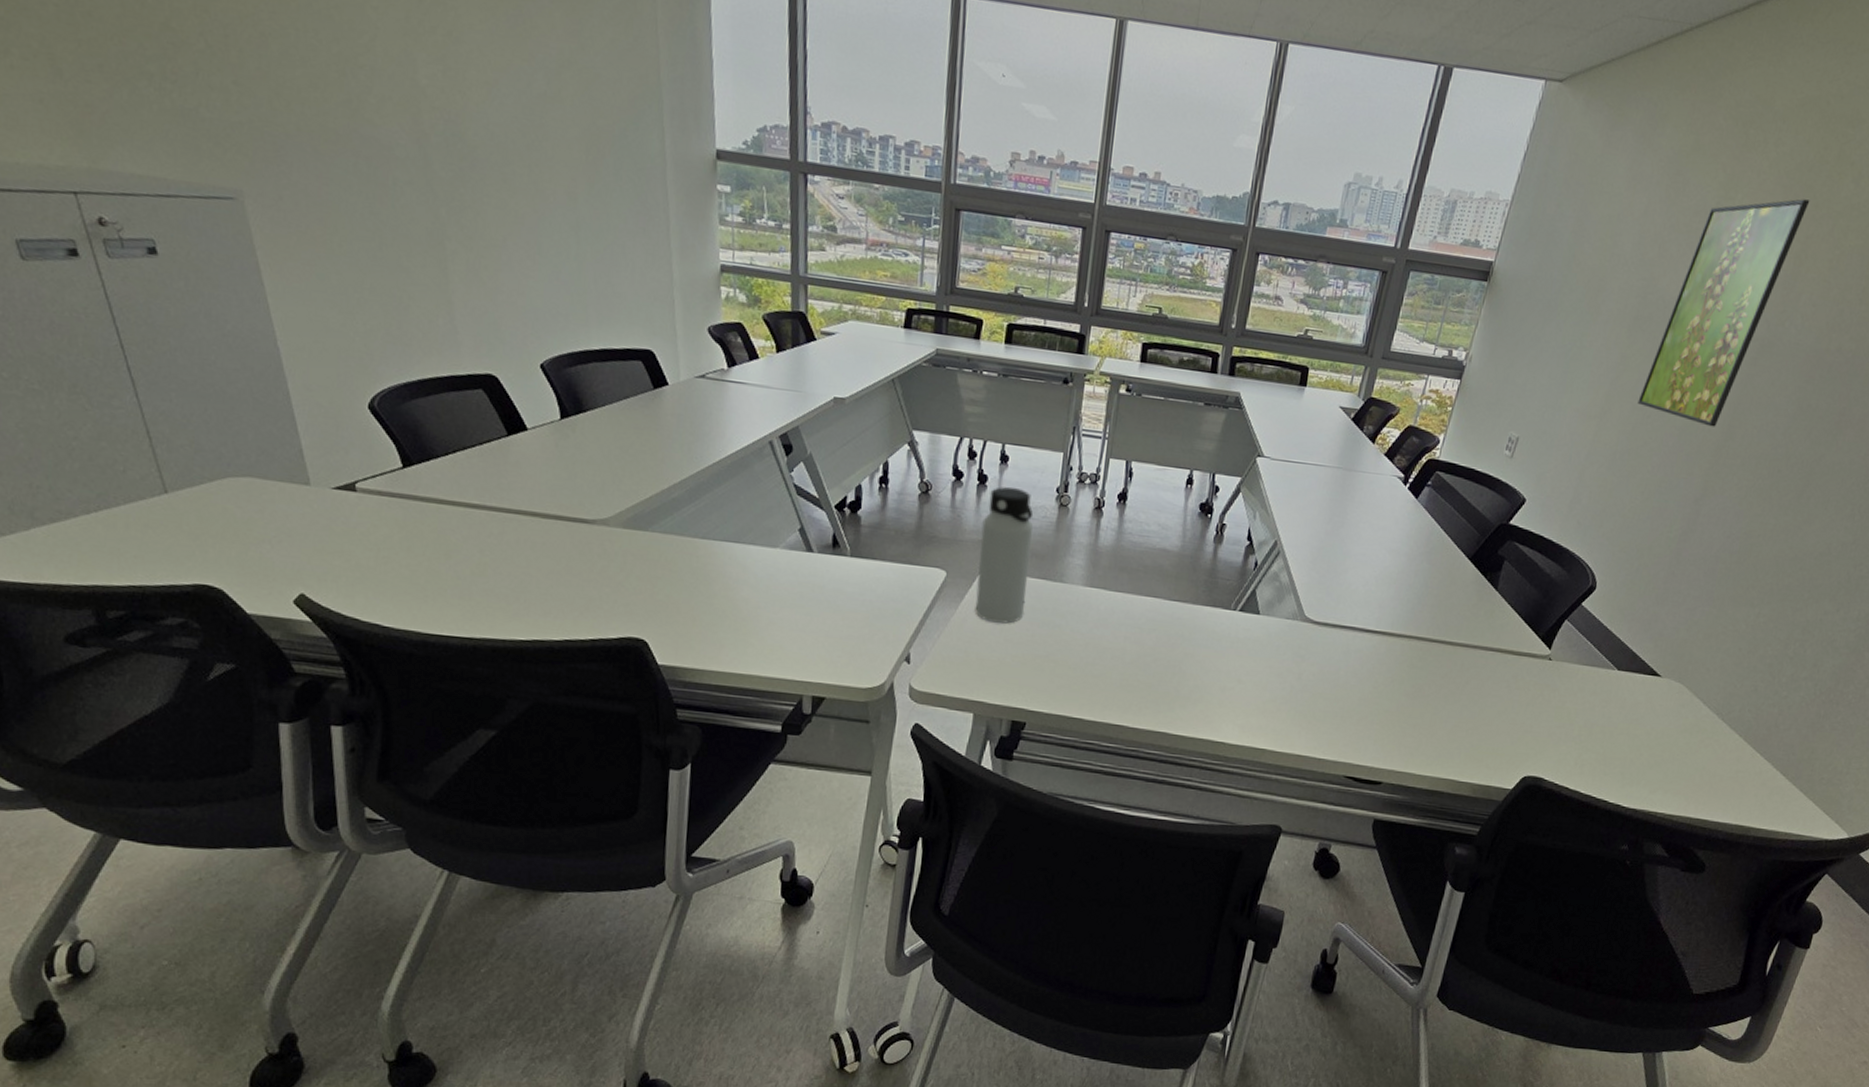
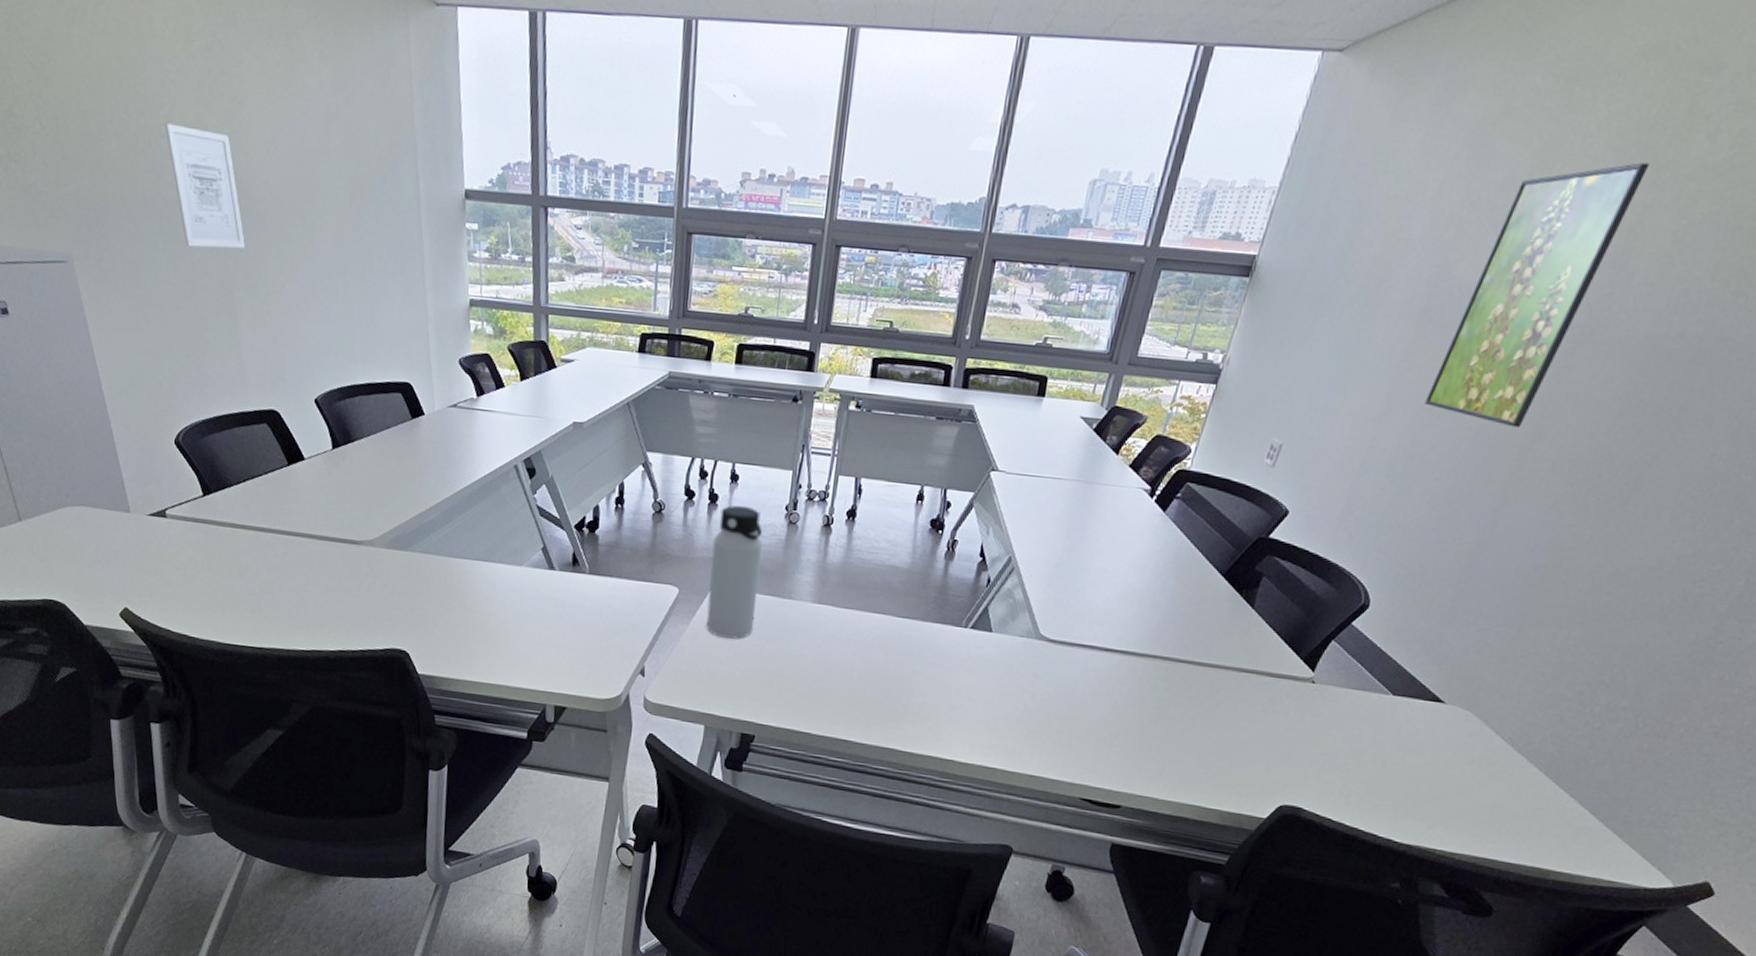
wall art: none [364,53,460,196] -> present [165,123,245,249]

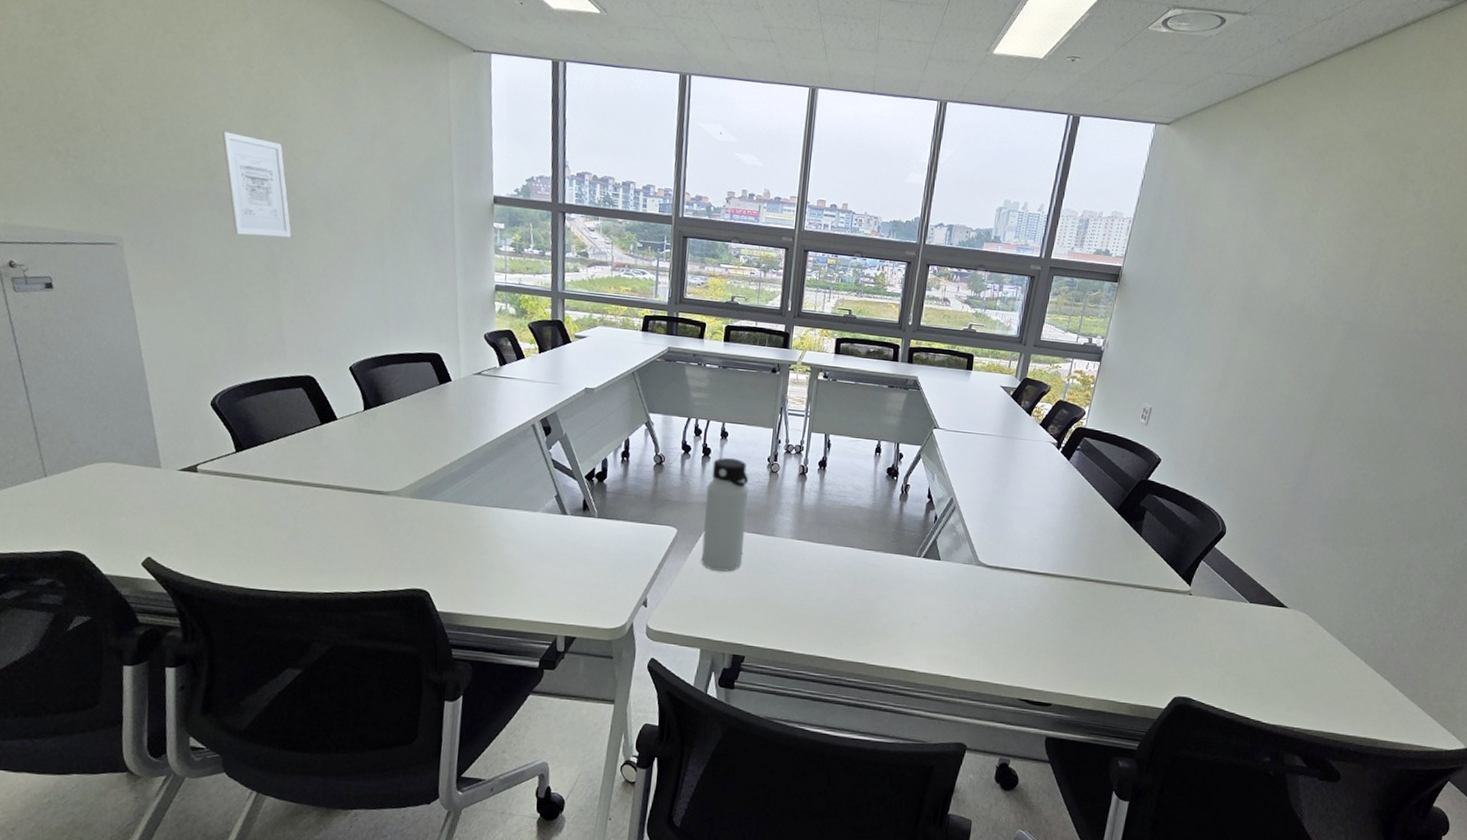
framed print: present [1424,162,1650,428] -> none [1250,210,1380,396]

